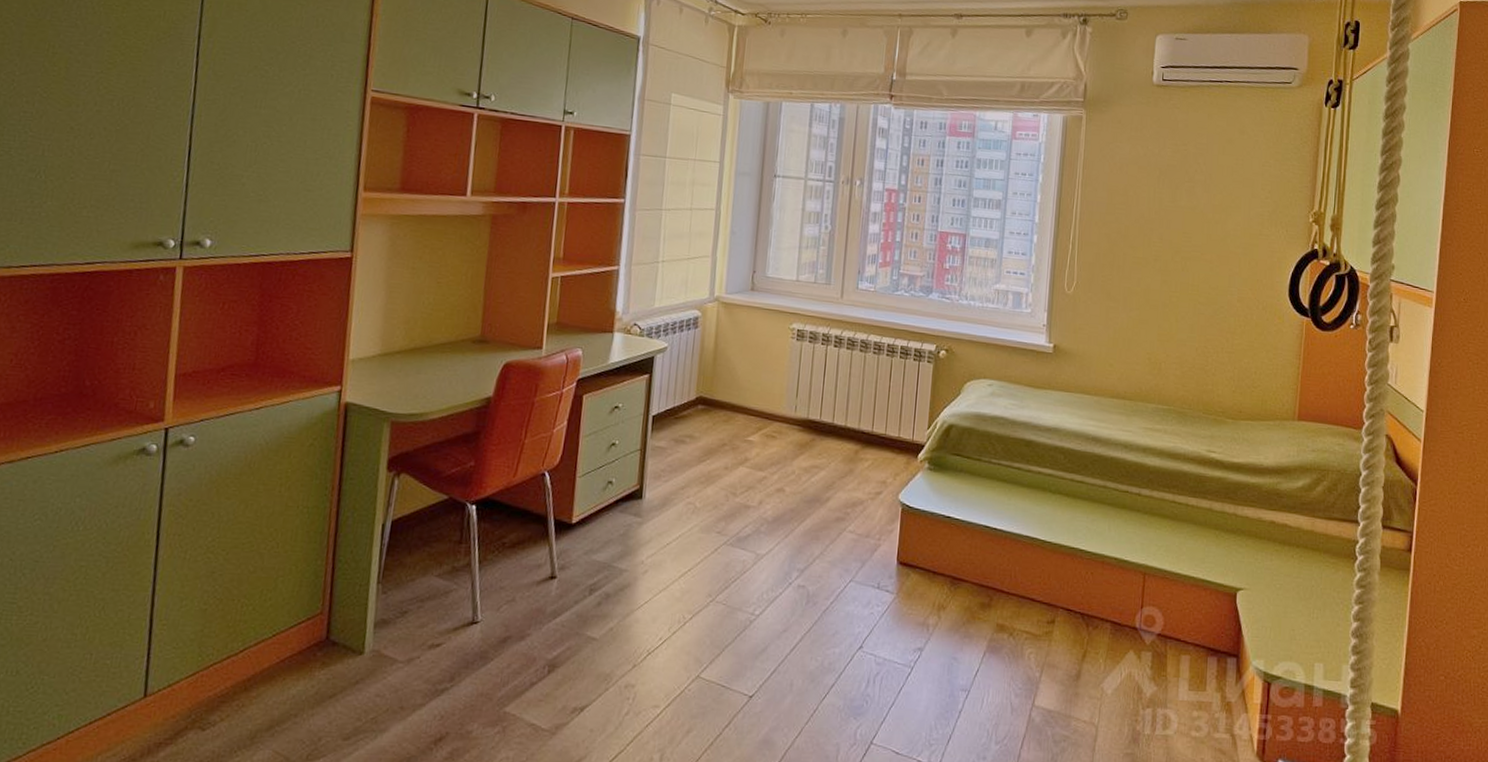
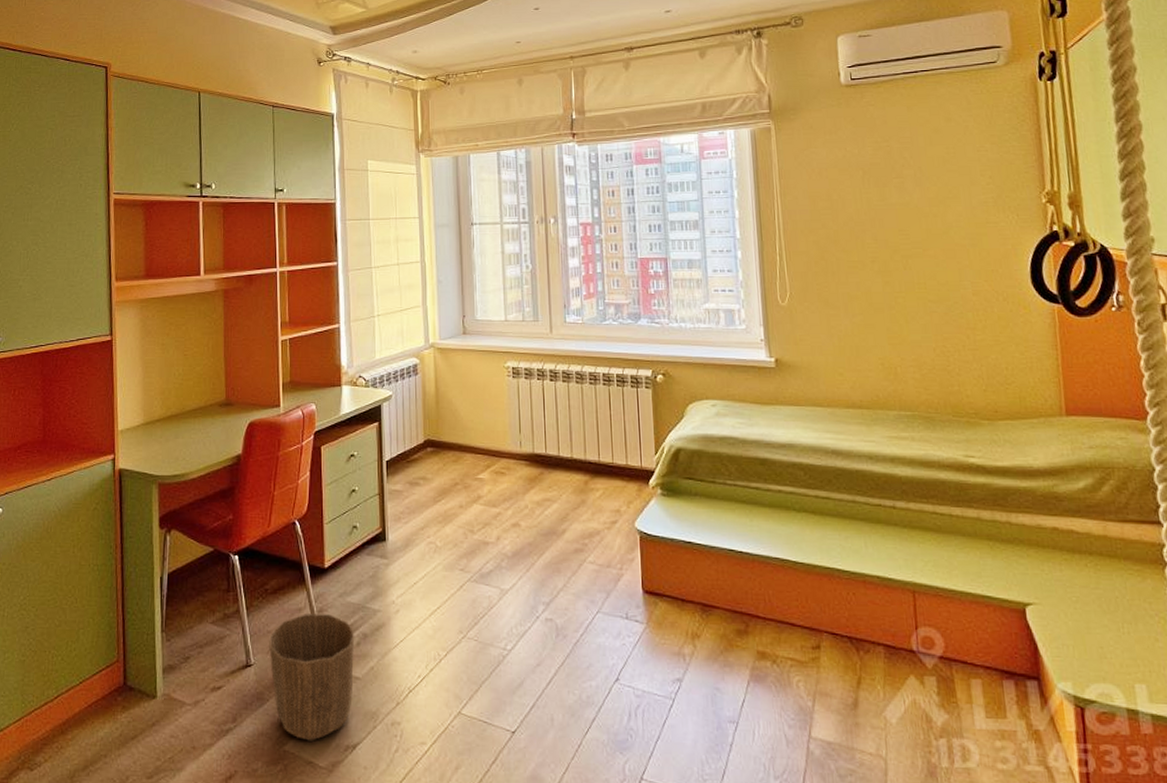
waste basket: none [499,570,597,703] -> present [269,614,355,741]

